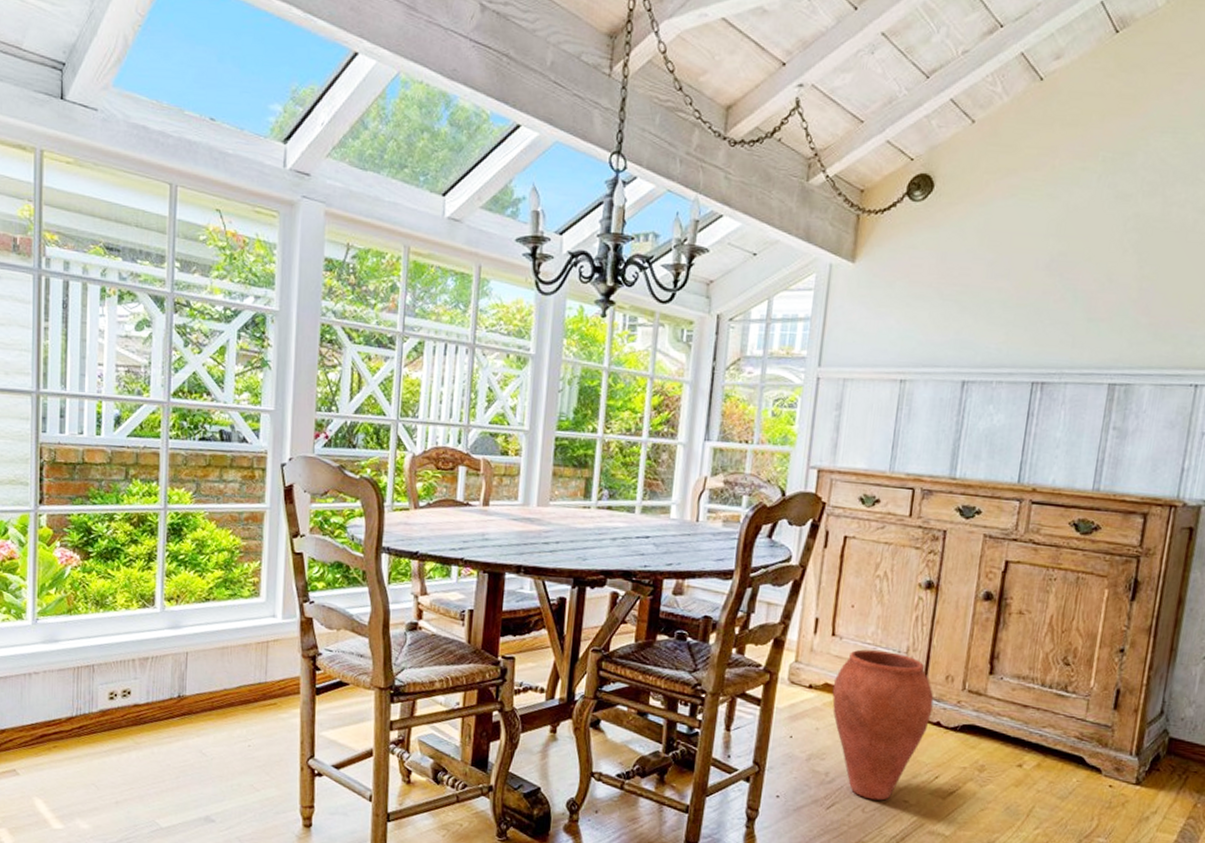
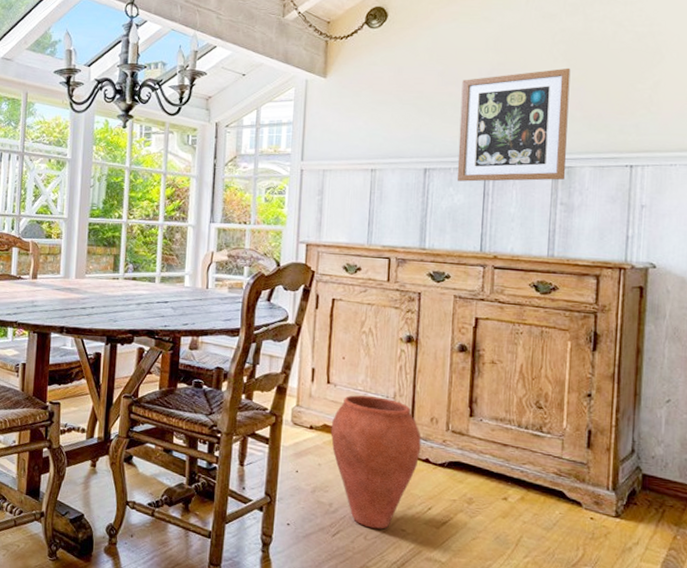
wall art: none [998,262,1141,400] -> present [456,67,571,182]

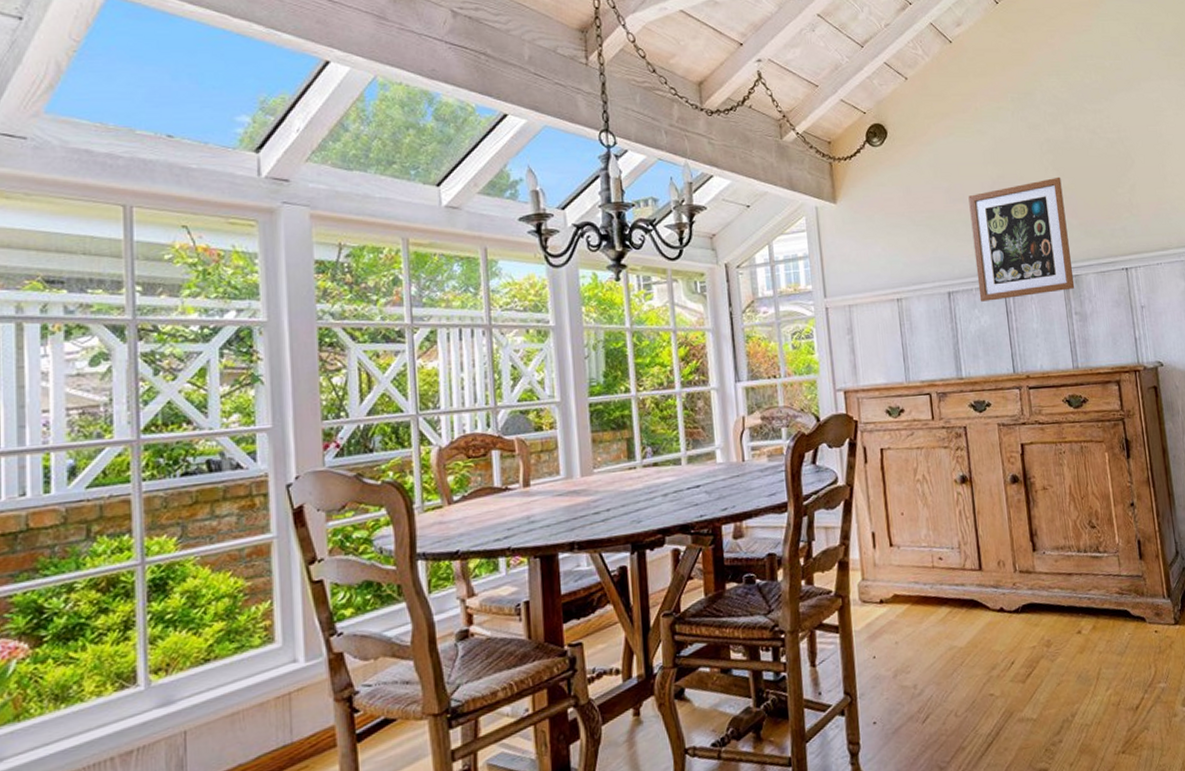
vase: present [330,395,422,530] -> none [901,550,994,702]

